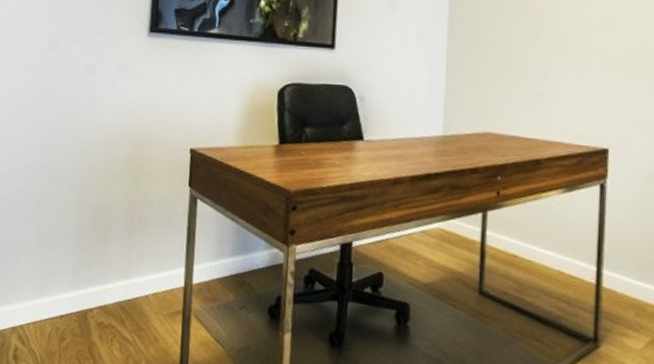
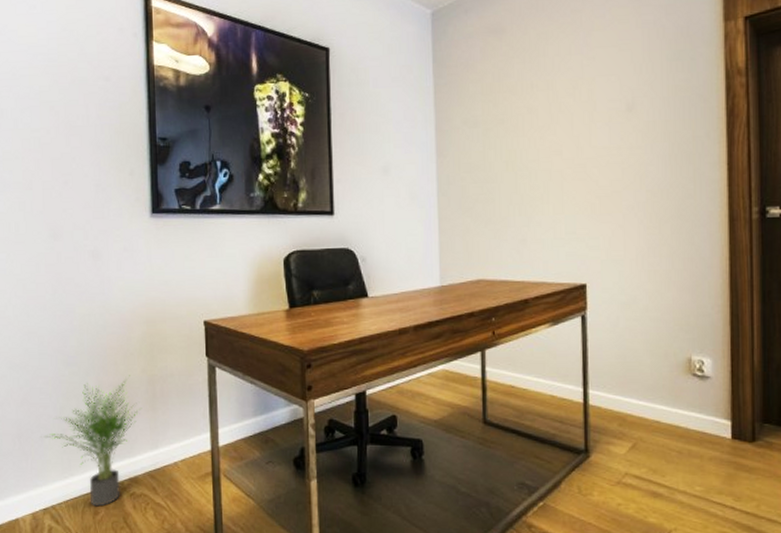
potted plant: none [20,197,120,333] -> present [43,375,143,507]

